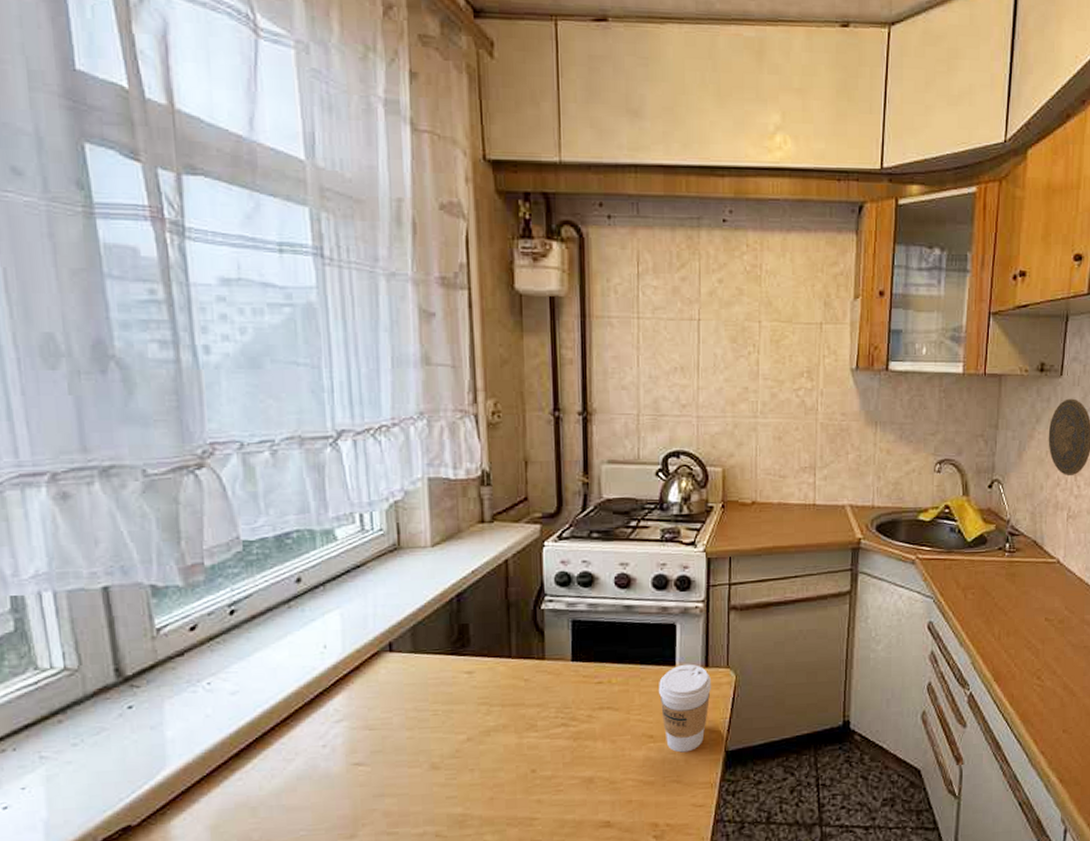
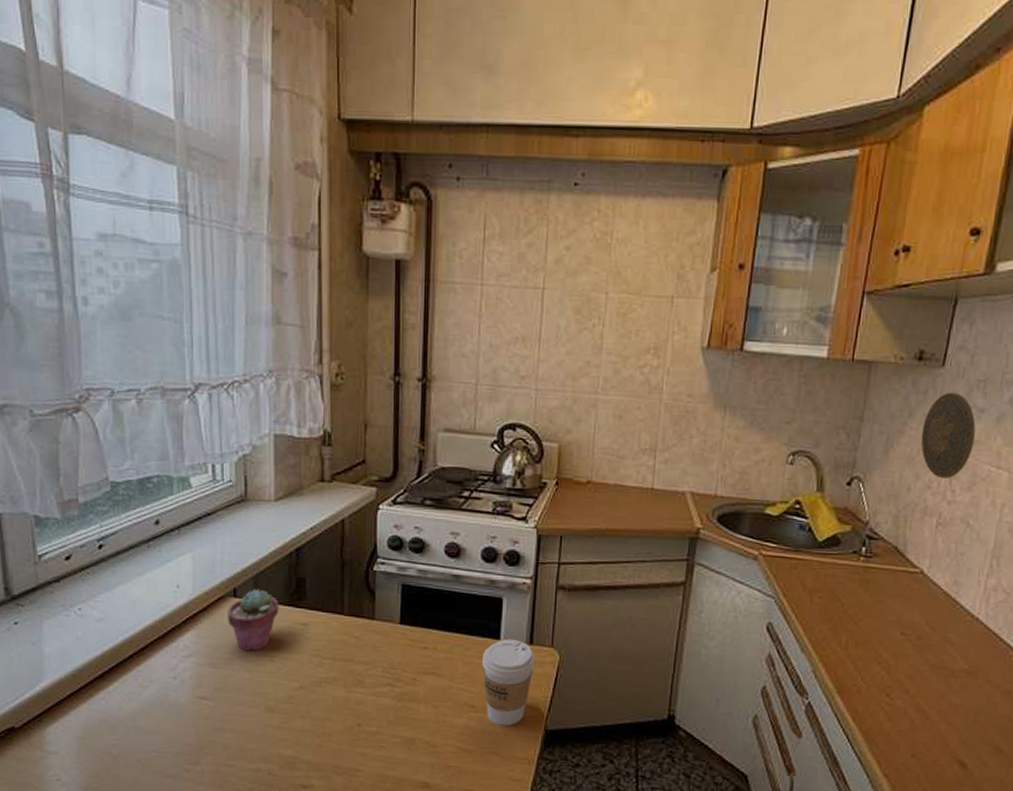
potted succulent: none [382,640,441,709] -> present [227,588,279,652]

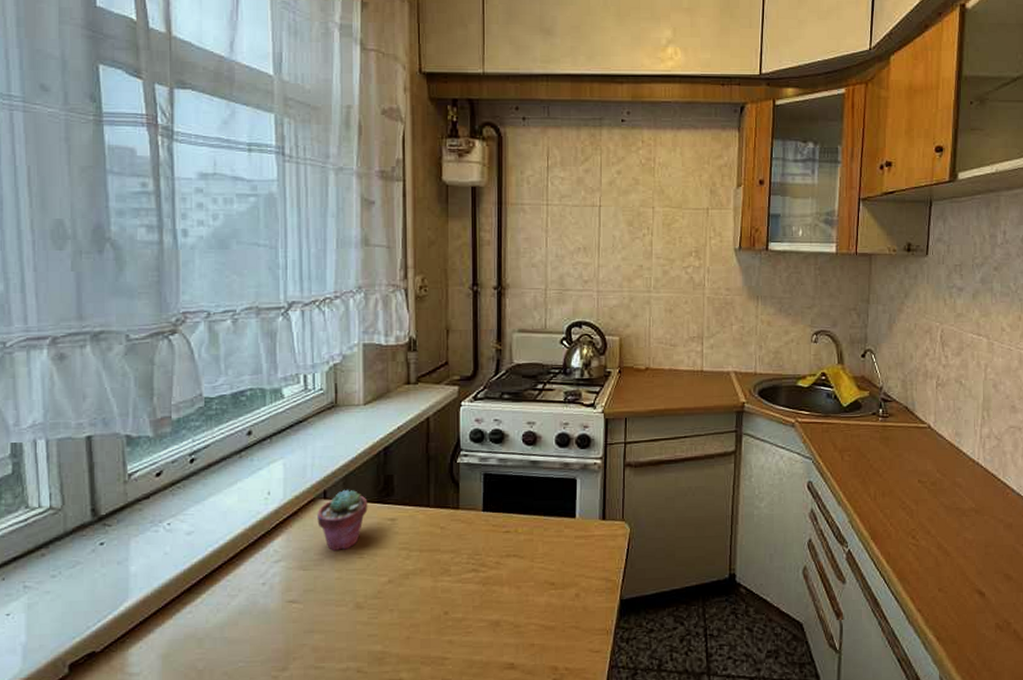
coffee cup: present [482,638,536,726] -> none [560,516,609,600]
decorative plate: present [920,392,976,479] -> none [916,275,957,347]

